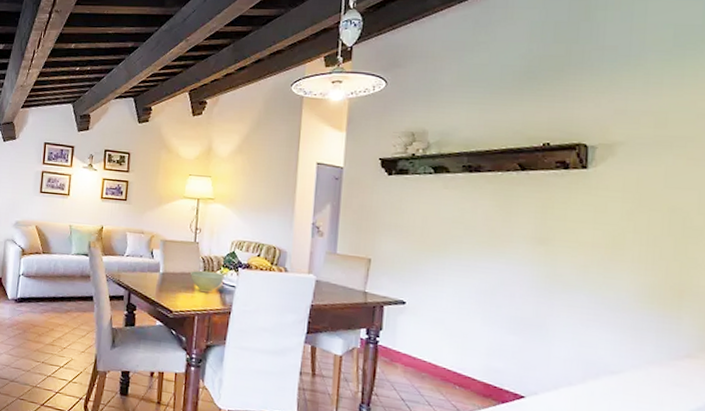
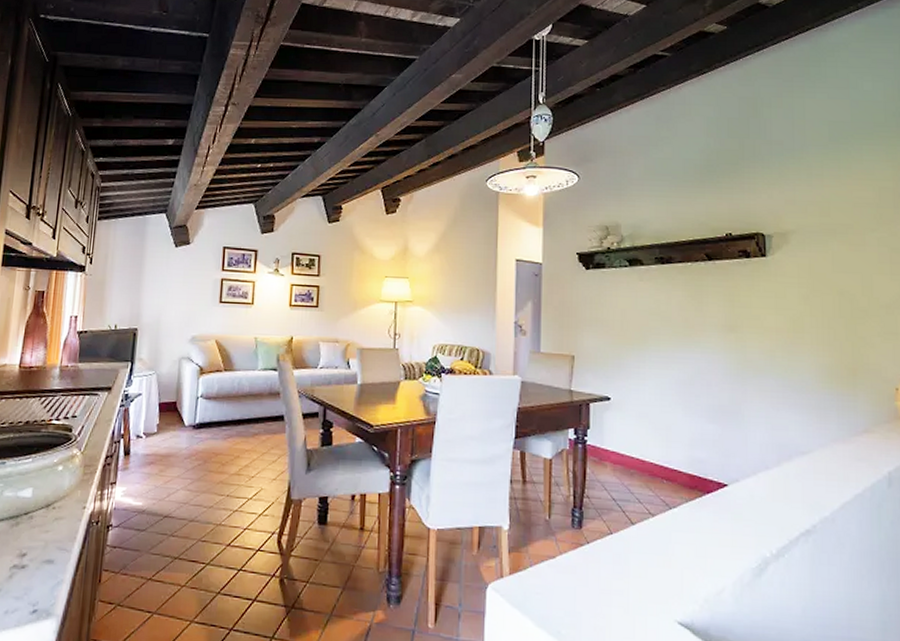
bowl: present [189,270,225,294] -> none [390,378,427,403]

